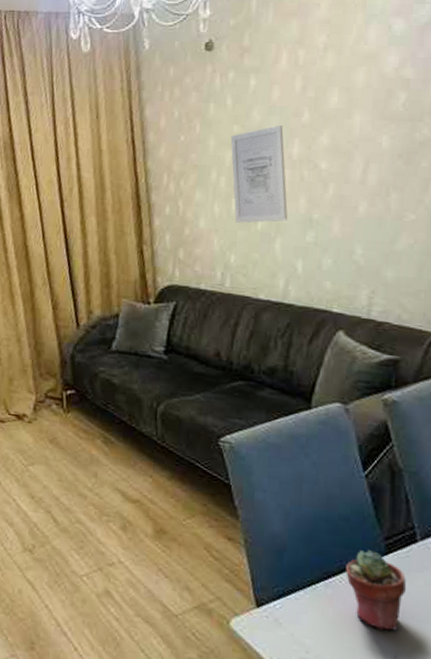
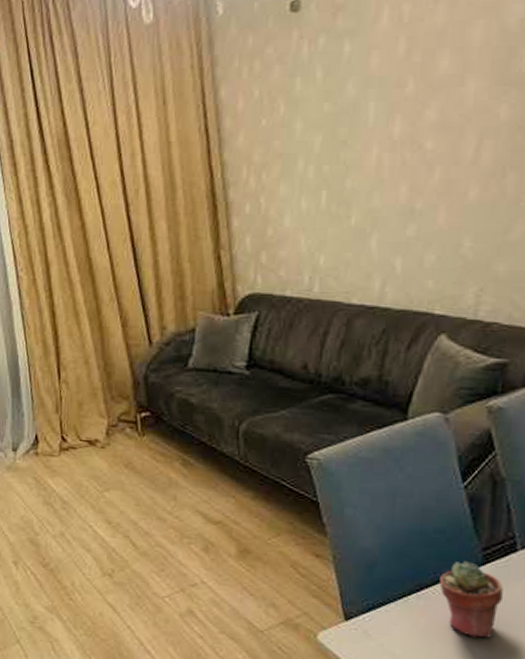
wall art: present [230,125,288,223] -> none [320,100,386,219]

